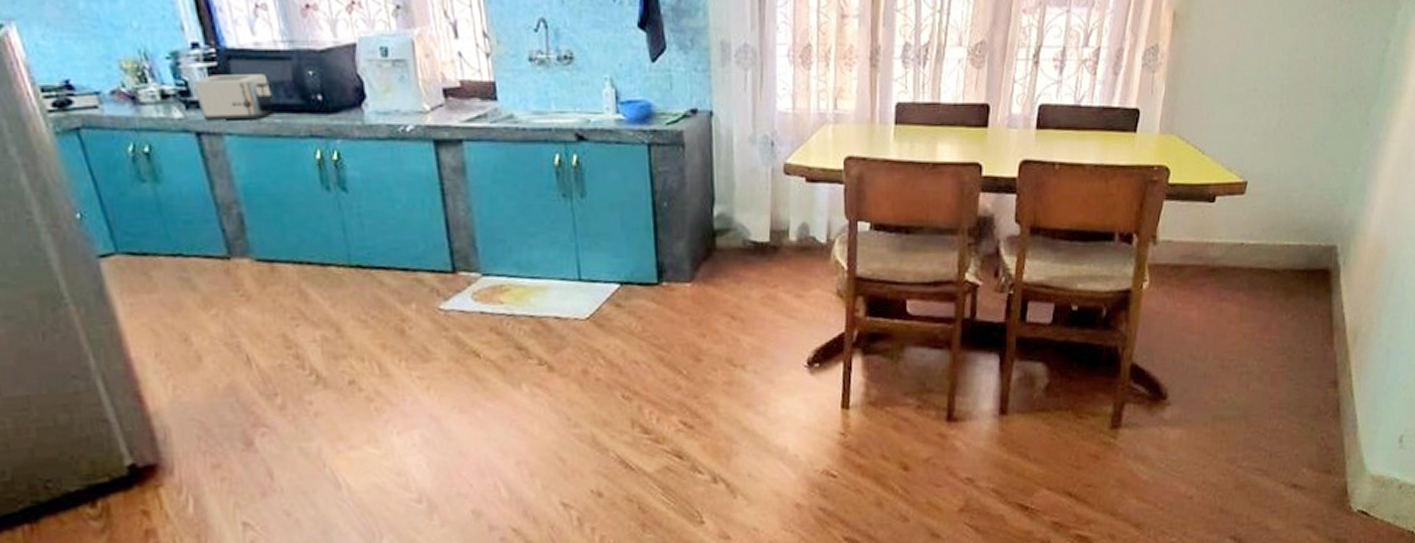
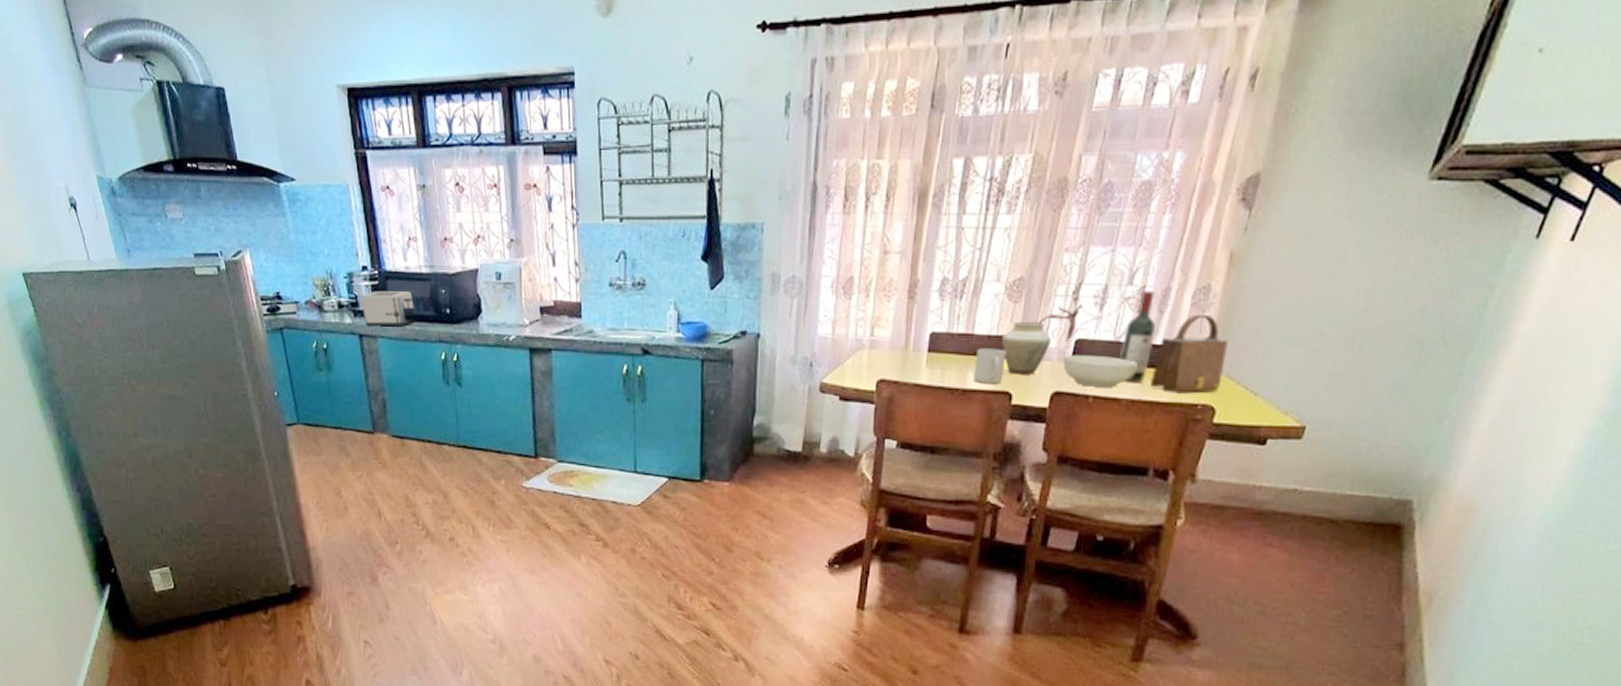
mug: none [943,117,974,156] -> present [973,348,1007,385]
vase: none [967,68,1044,144] -> present [1001,304,1083,375]
bowl: none [1029,120,1099,153] -> present [1063,354,1139,387]
wine bottle: none [1081,52,1112,148] -> present [1120,291,1156,383]
handbag: none [1111,74,1177,156] -> present [1150,314,1229,394]

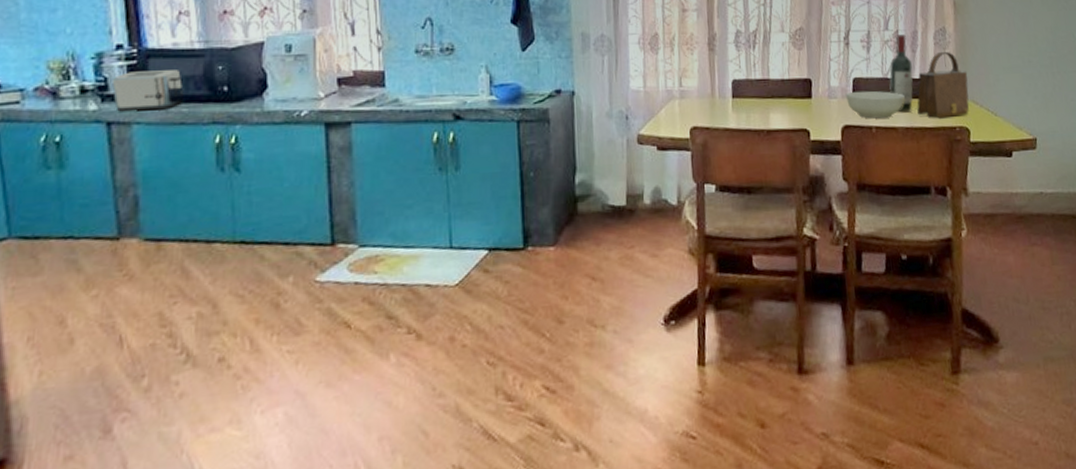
mug: present [973,348,1007,385] -> none [774,90,800,124]
vase: present [1001,304,1083,375] -> none [793,48,854,113]

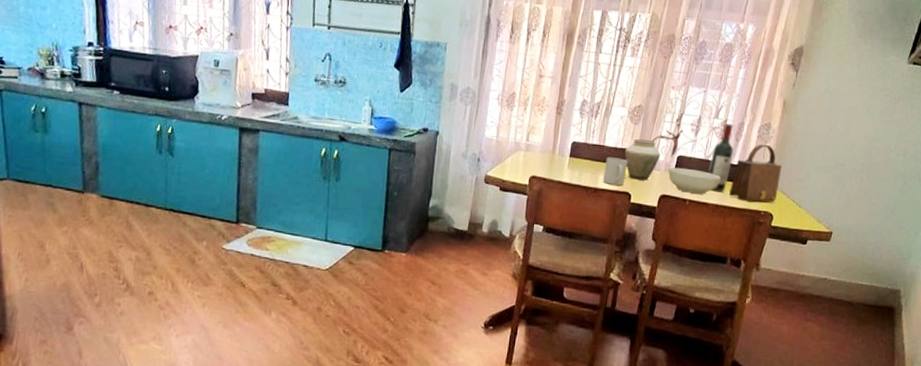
toaster: present [111,70,184,114] -> none [83,65,136,99]
mug: none [774,90,800,124] -> present [603,157,628,186]
vase: none [793,48,854,113] -> present [624,129,684,181]

